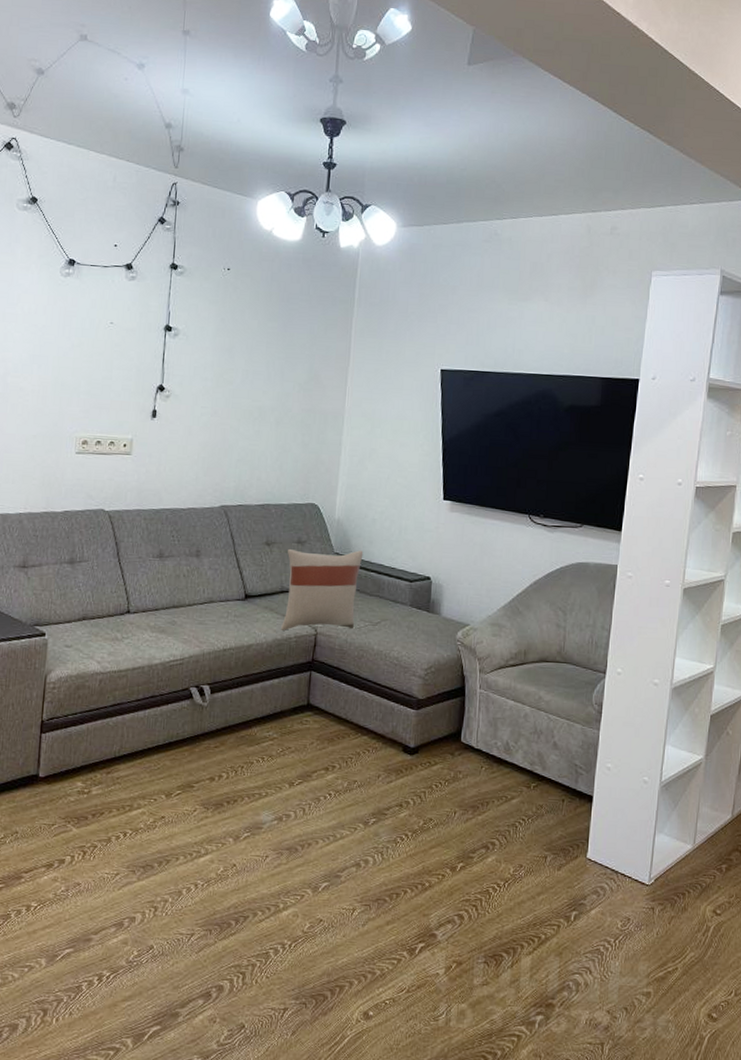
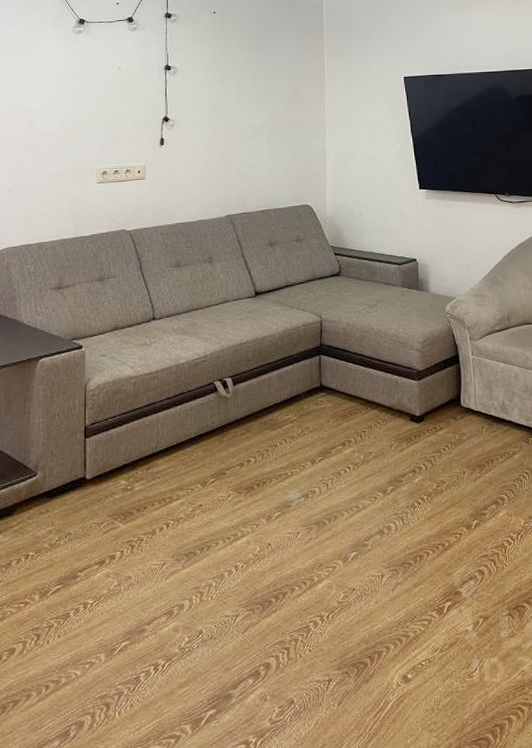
pillow: present [281,549,364,631] -> none [289,241,355,321]

